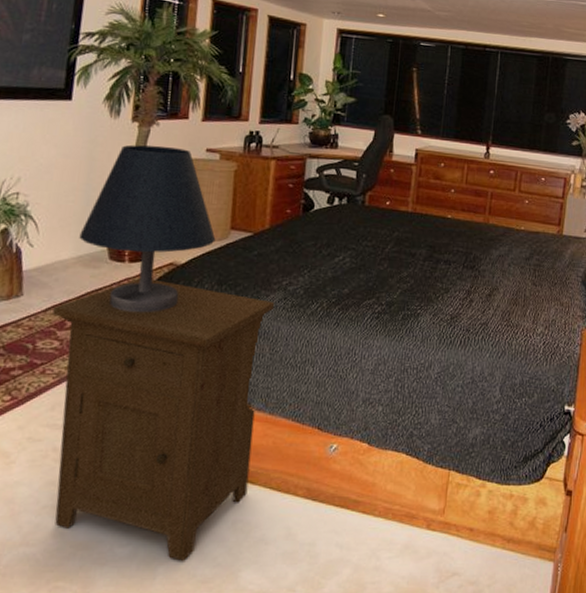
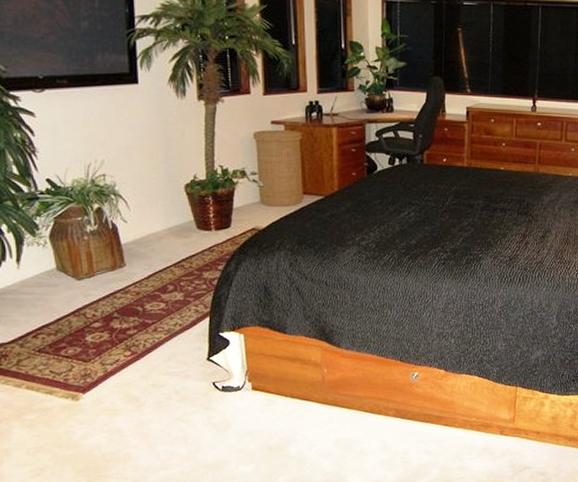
nightstand: present [52,278,275,561] -> none [154,244,351,473]
table lamp: present [79,144,216,313] -> none [167,121,291,274]

